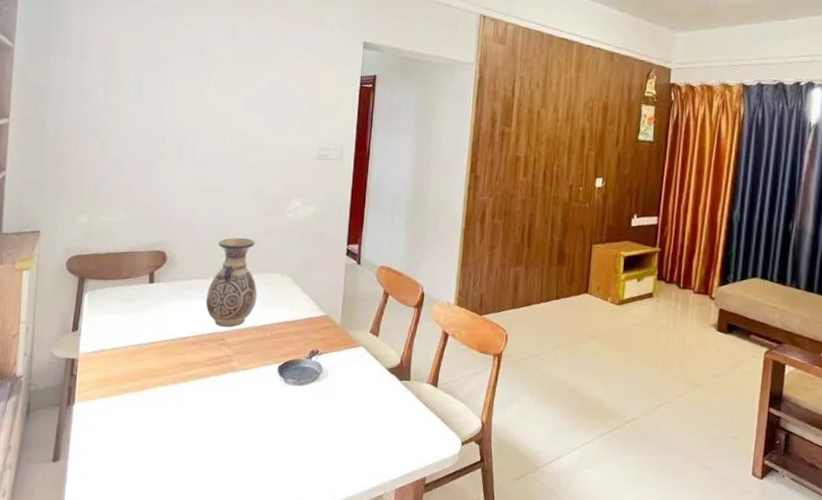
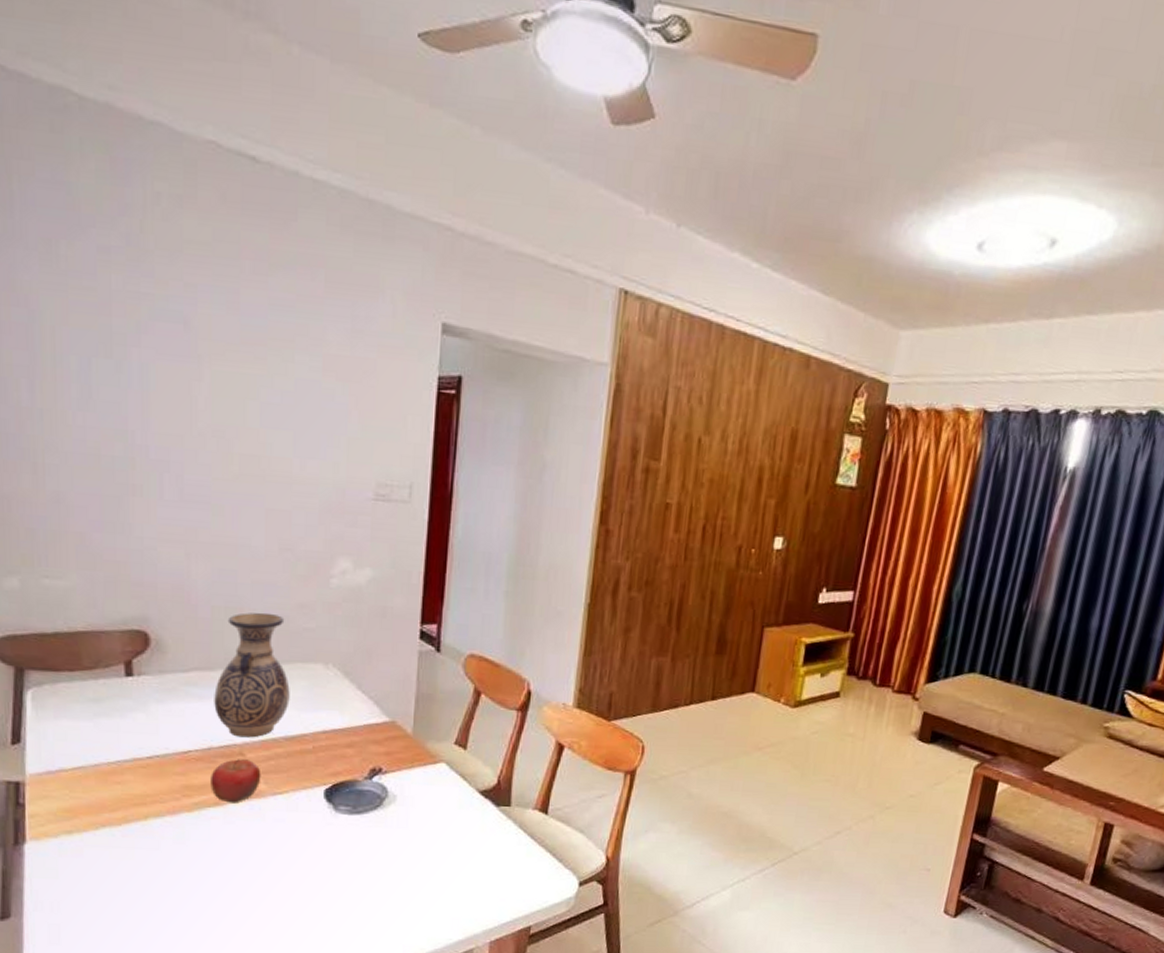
fruit: none [200,343,235,376] -> present [211,759,261,803]

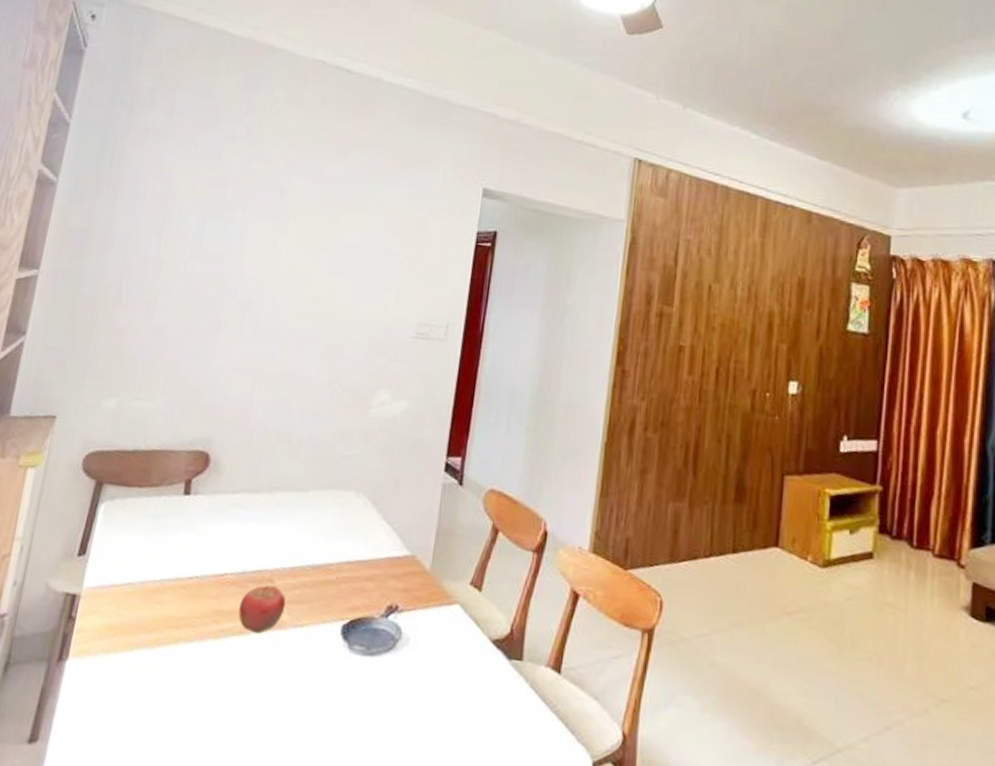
vase: present [214,612,290,738] -> none [253,438,326,564]

